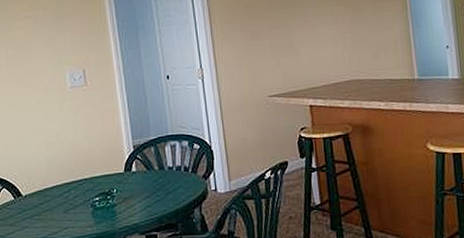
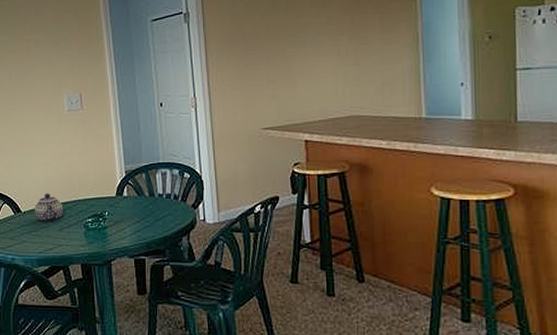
teapot: none [36,174,69,205] -> present [34,193,63,222]

